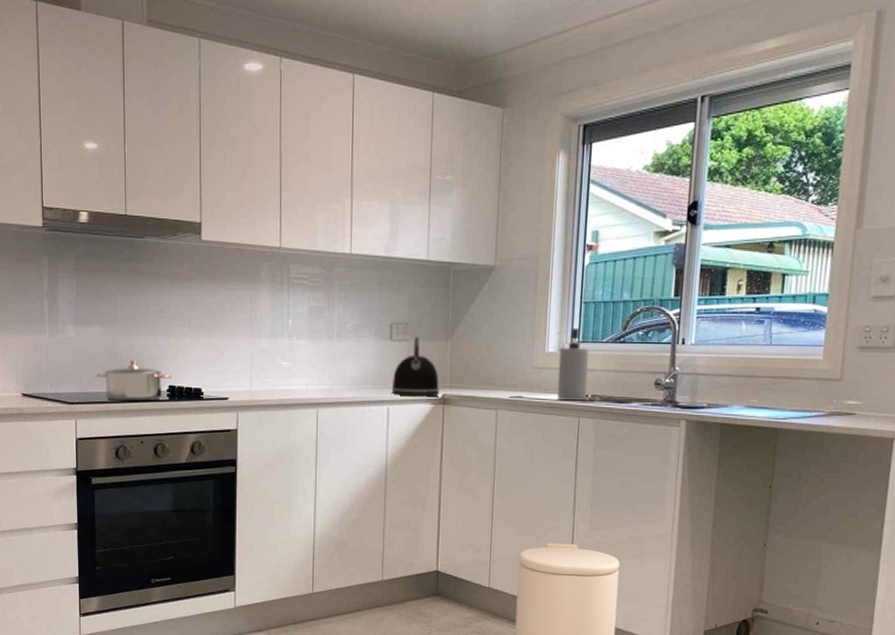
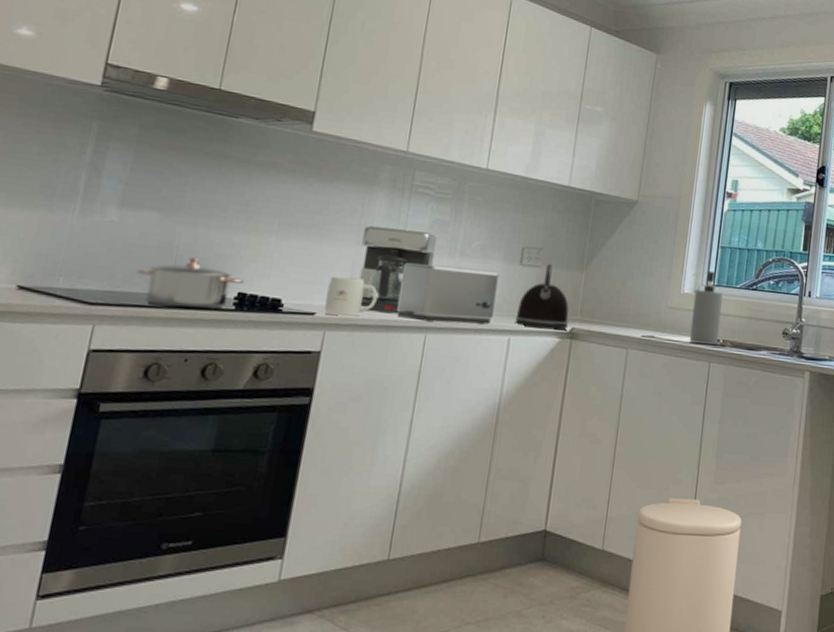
mug: none [234,365,274,399] -> present [324,276,378,317]
coffee maker: none [254,319,316,394] -> present [359,226,438,314]
toaster: none [290,347,373,399] -> present [396,262,499,326]

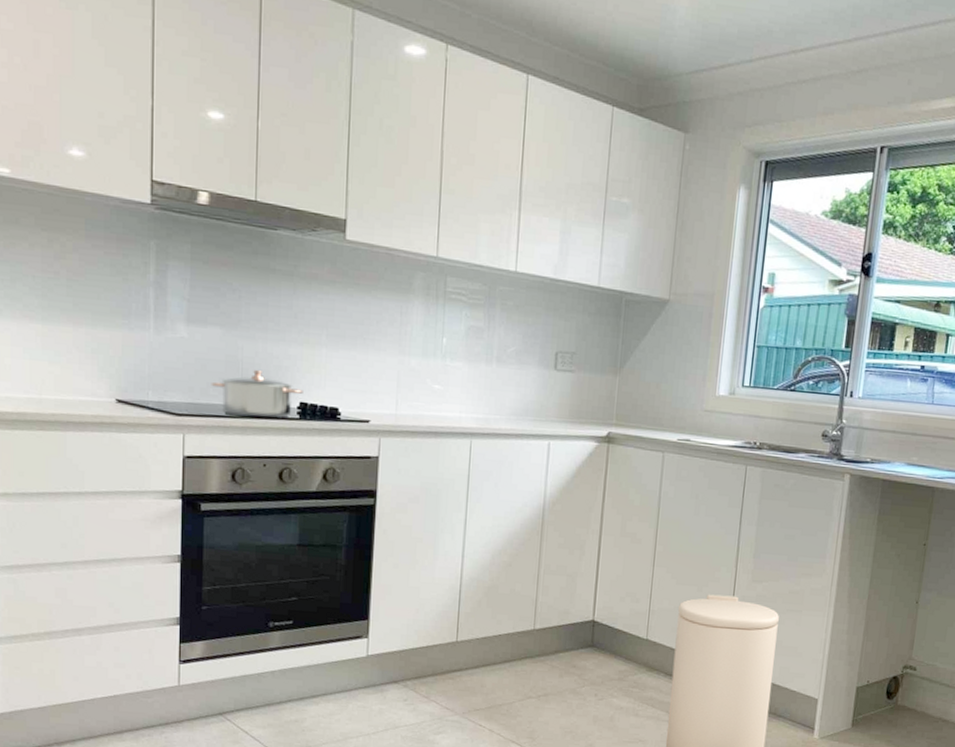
mug: present [324,276,378,317] -> none [377,385,424,424]
coffee maker: present [359,226,438,314] -> none [403,334,474,421]
toaster: present [396,262,499,326] -> none [442,369,535,431]
kettle: present [514,263,569,330] -> none [553,367,606,434]
soap dispenser: present [689,270,723,346] -> none [725,372,759,449]

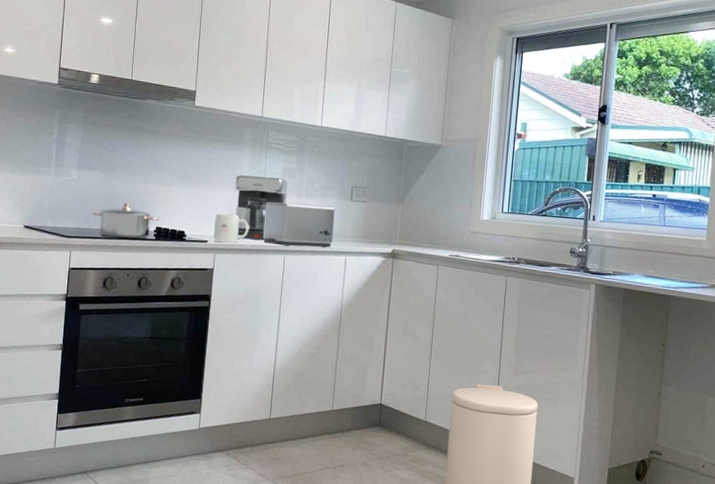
mug: none [377,385,424,424] -> present [213,213,249,244]
coffee maker: none [403,334,474,421] -> present [235,175,288,241]
toaster: none [442,369,535,431] -> present [262,201,335,249]

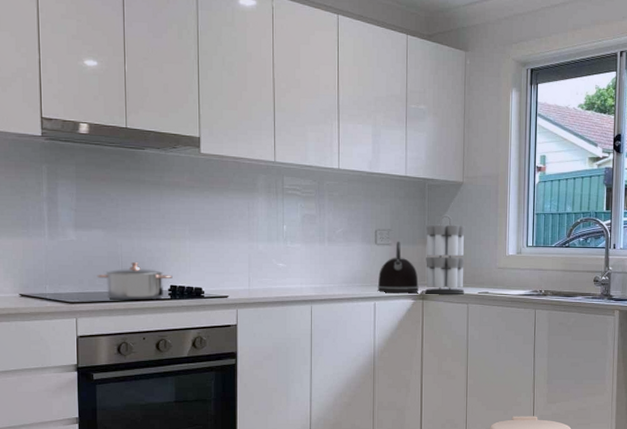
mug: present [213,213,249,244] -> none [233,267,271,297]
coffee maker: present [235,175,288,241] -> none [252,225,309,292]
toaster: present [262,201,335,249] -> none [286,250,360,296]
kettle: none [349,198,391,251] -> present [377,241,420,294]
spice rack: none [395,175,441,256] -> present [424,214,465,294]

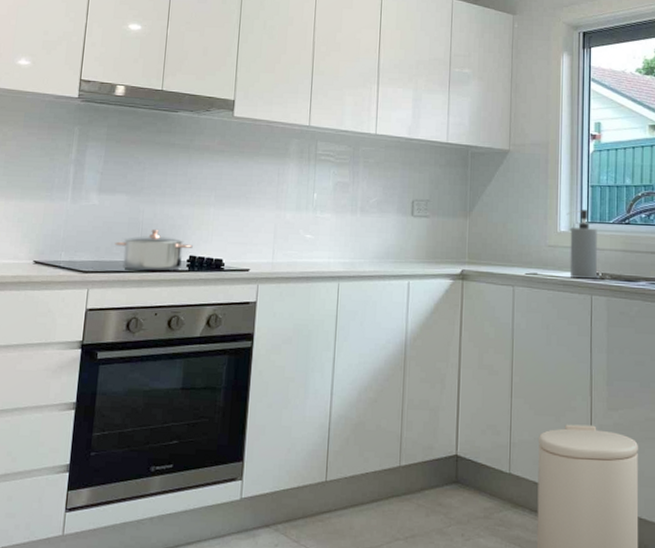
kettle: present [377,241,420,294] -> none [412,213,459,273]
spice rack: present [424,214,465,294] -> none [464,184,511,275]
soap dispenser: none [514,235,541,296] -> present [567,209,597,279]

